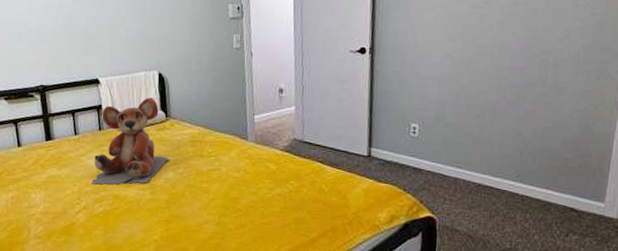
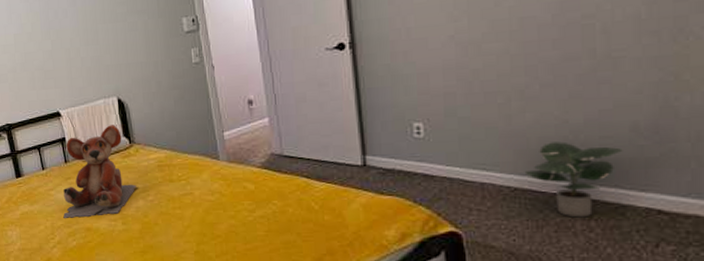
potted plant: none [486,149,555,211] -> present [524,141,623,218]

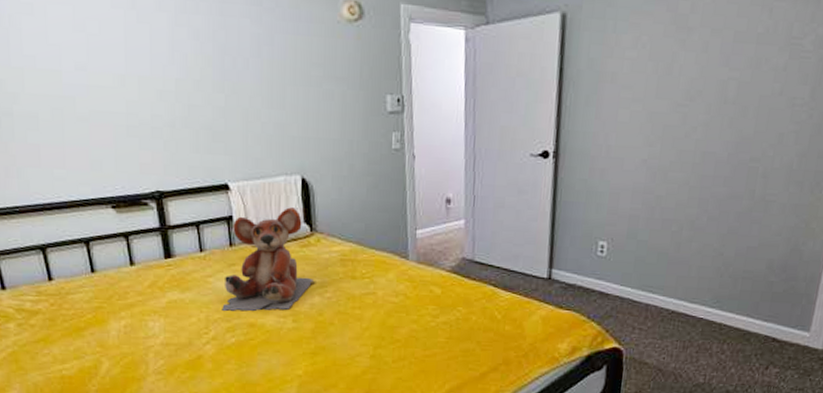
potted plant: present [524,141,623,218] -> none [681,271,759,341]

